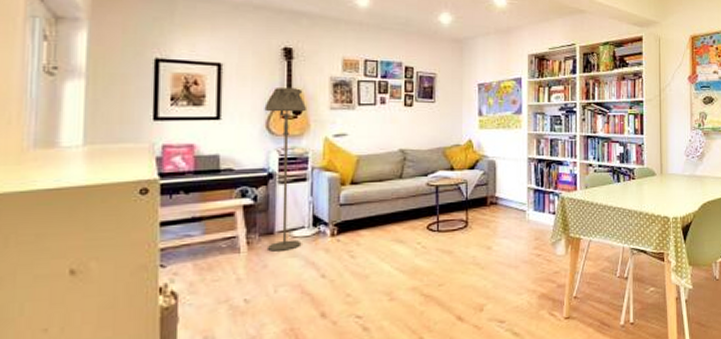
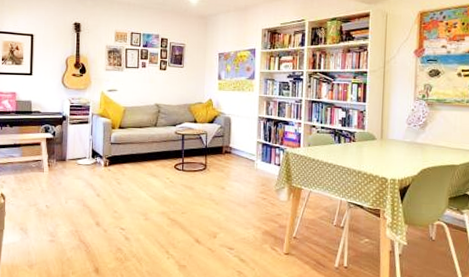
floor lamp: present [264,88,306,252] -> none [61,53,89,174]

